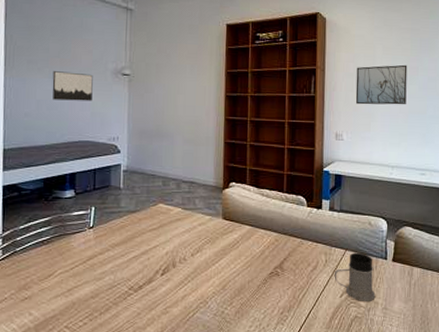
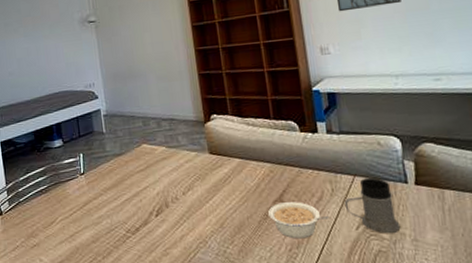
wall art: present [52,71,93,101] -> none [27,27,65,57]
legume: none [268,270,320,303] -> present [268,202,330,239]

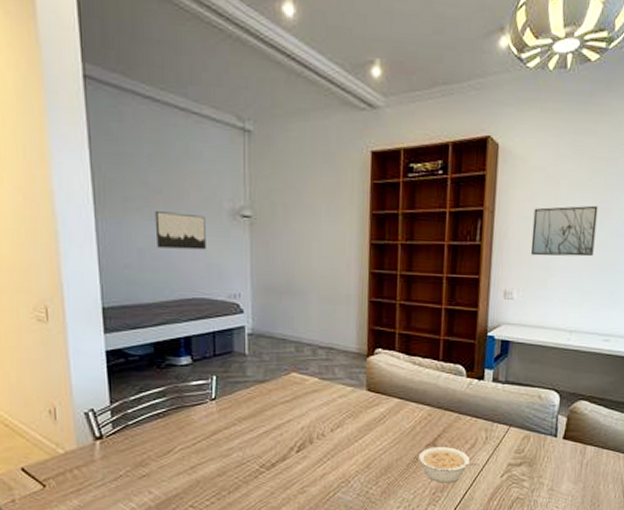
wall art: none [27,27,65,57] -> present [155,211,206,250]
mug: present [344,177,401,233] -> none [495,429,542,482]

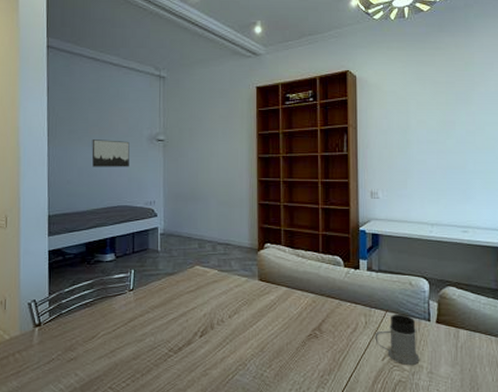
legume: present [419,447,479,483] -> none [307,332,361,366]
mug: none [495,429,542,482] -> present [375,314,420,365]
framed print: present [530,205,598,257] -> none [390,119,444,162]

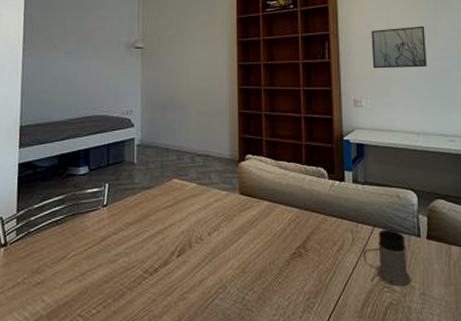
wall art: present [91,139,130,167] -> none [67,47,107,76]
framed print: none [390,119,444,162] -> present [371,26,427,69]

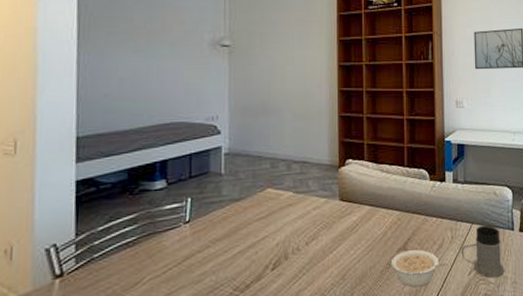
legume: none [291,249,348,288] -> present [392,249,447,288]

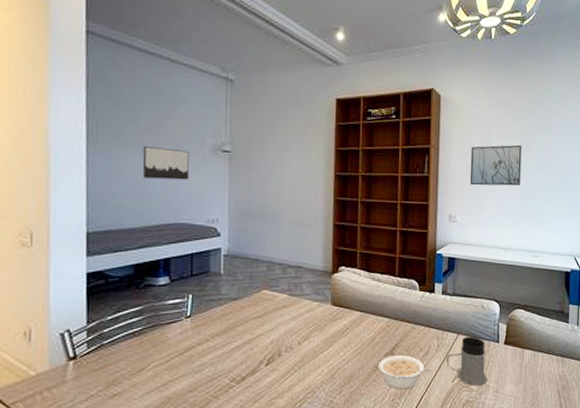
wall art: none [137,44,187,77] -> present [142,146,189,180]

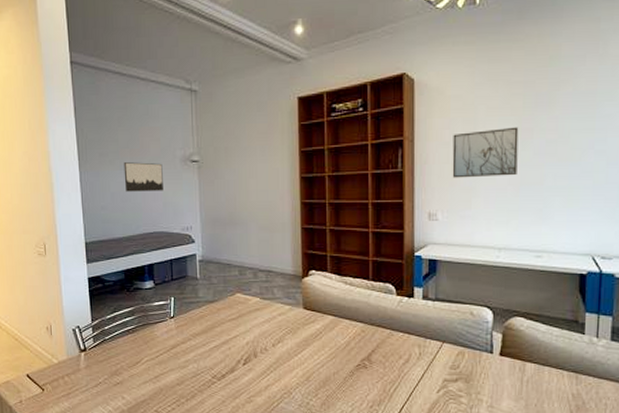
legume: present [379,355,432,390] -> none [355,362,414,397]
mug: present [446,336,487,385] -> none [429,345,479,398]

